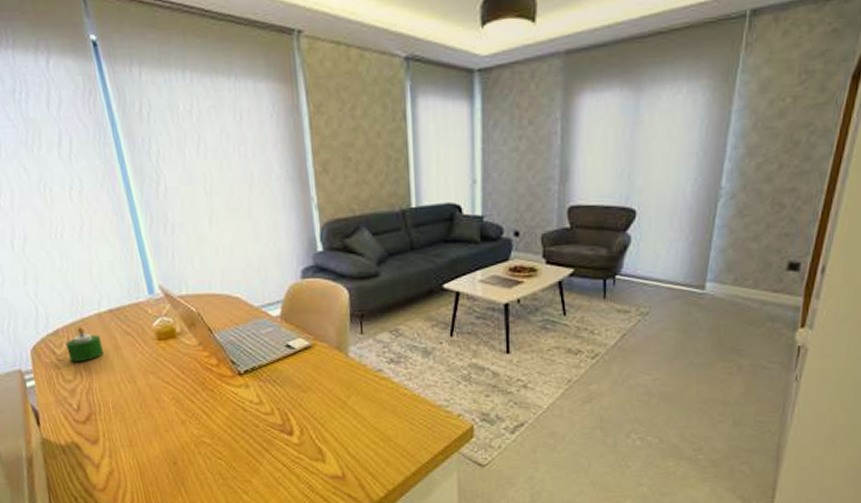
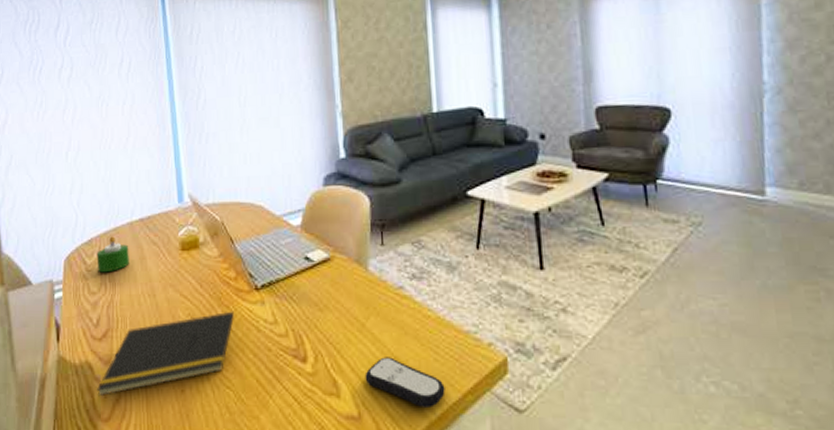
notepad: none [88,394,220,471] -> present [97,311,234,397]
remote control: none [347,428,419,466] -> present [365,357,445,408]

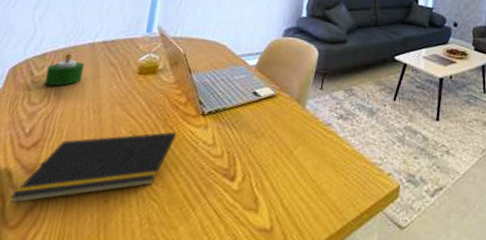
remote control: present [365,357,445,408] -> none [283,180,348,223]

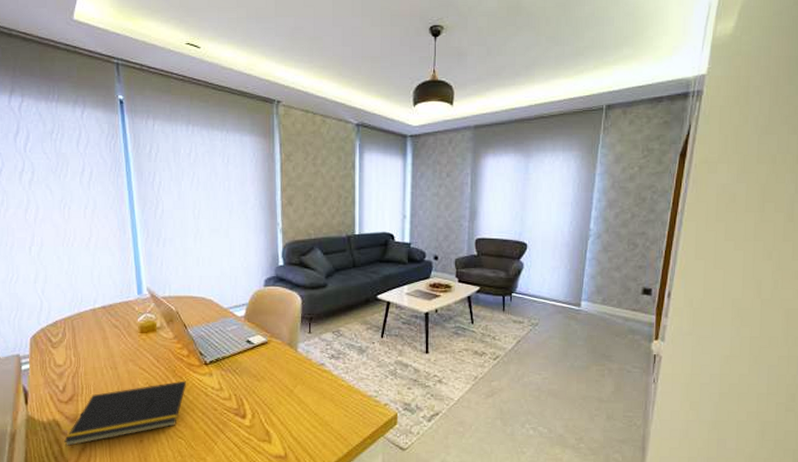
candle: present [44,53,85,86] -> none [61,320,93,350]

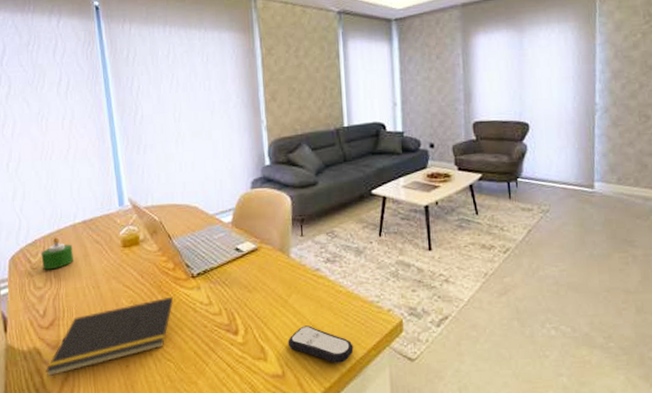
candle: none [61,320,93,350] -> present [41,237,73,270]
remote control: none [291,414,351,448] -> present [287,325,354,363]

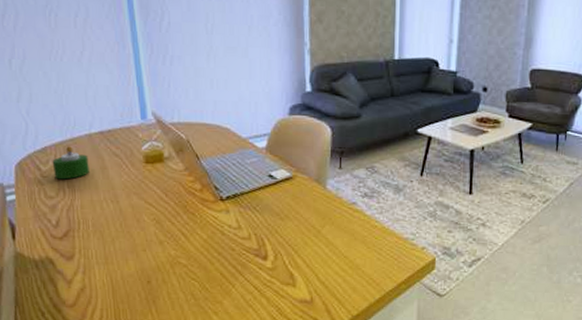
notepad: present [46,296,173,377] -> none [60,217,199,287]
remote control: present [287,325,354,363] -> none [318,256,384,294]

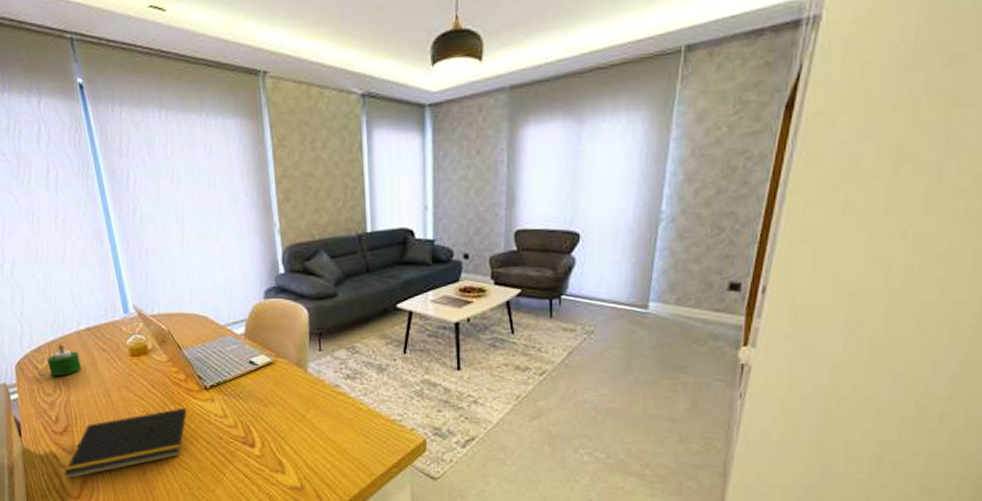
notepad: none [60,217,199,287] -> present [64,407,187,480]

